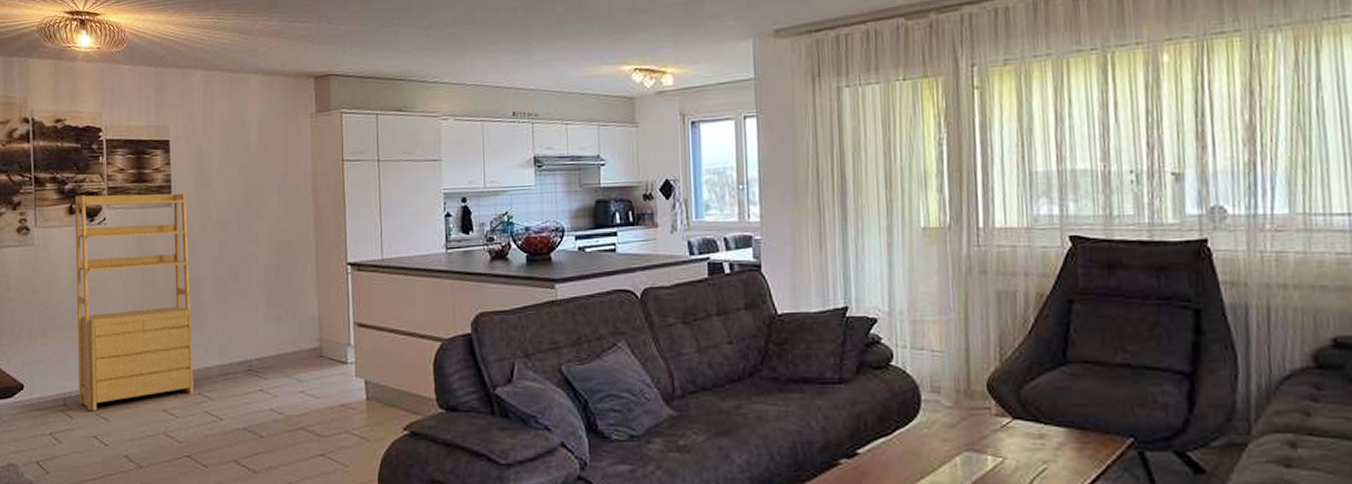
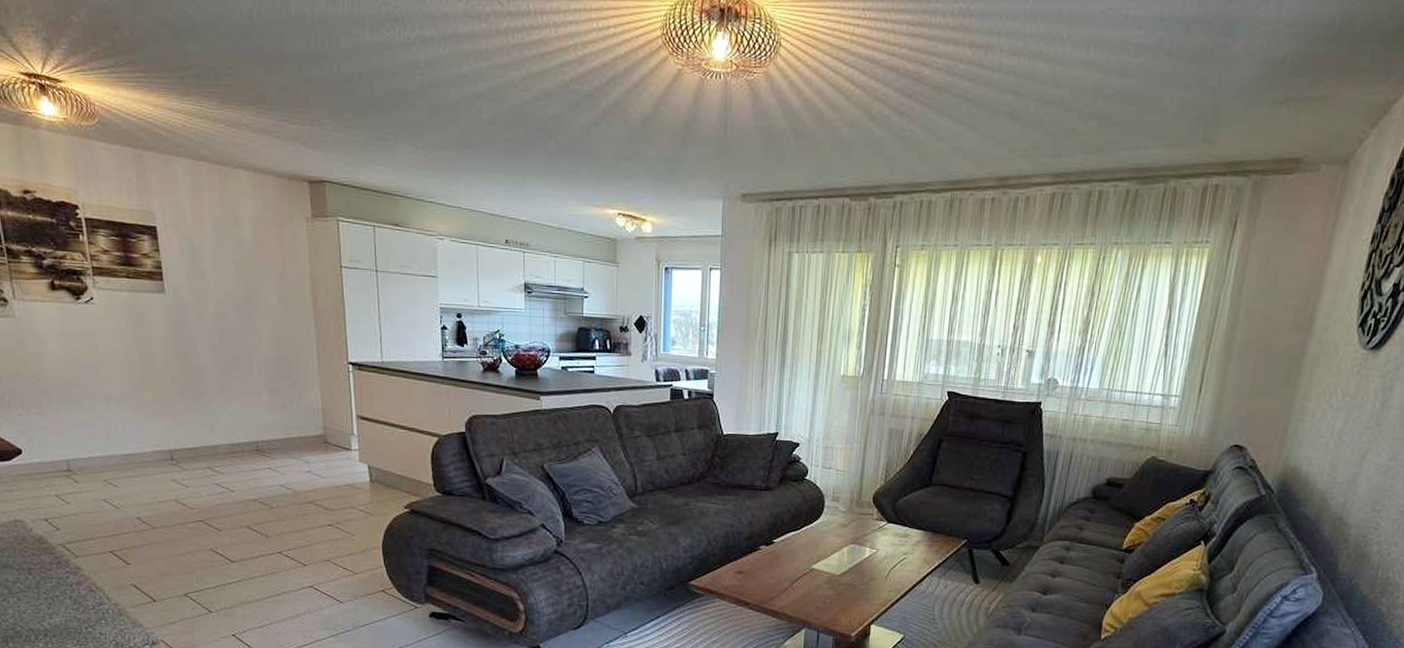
shelving unit: present [75,193,194,411] -> none [56,271,202,478]

